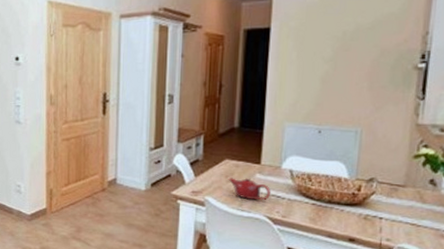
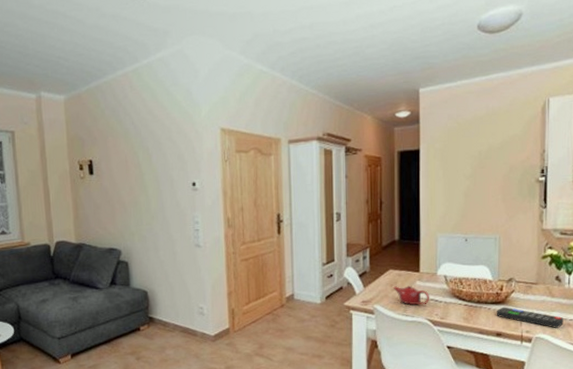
remote control: none [350,209,436,239] -> present [496,307,564,328]

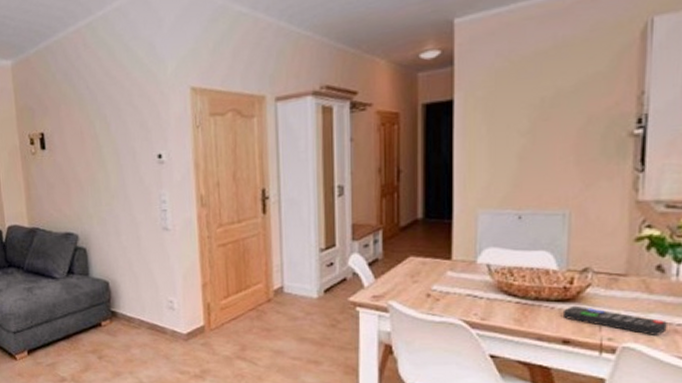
teapot: present [393,285,430,305] -> none [414,277,467,302]

